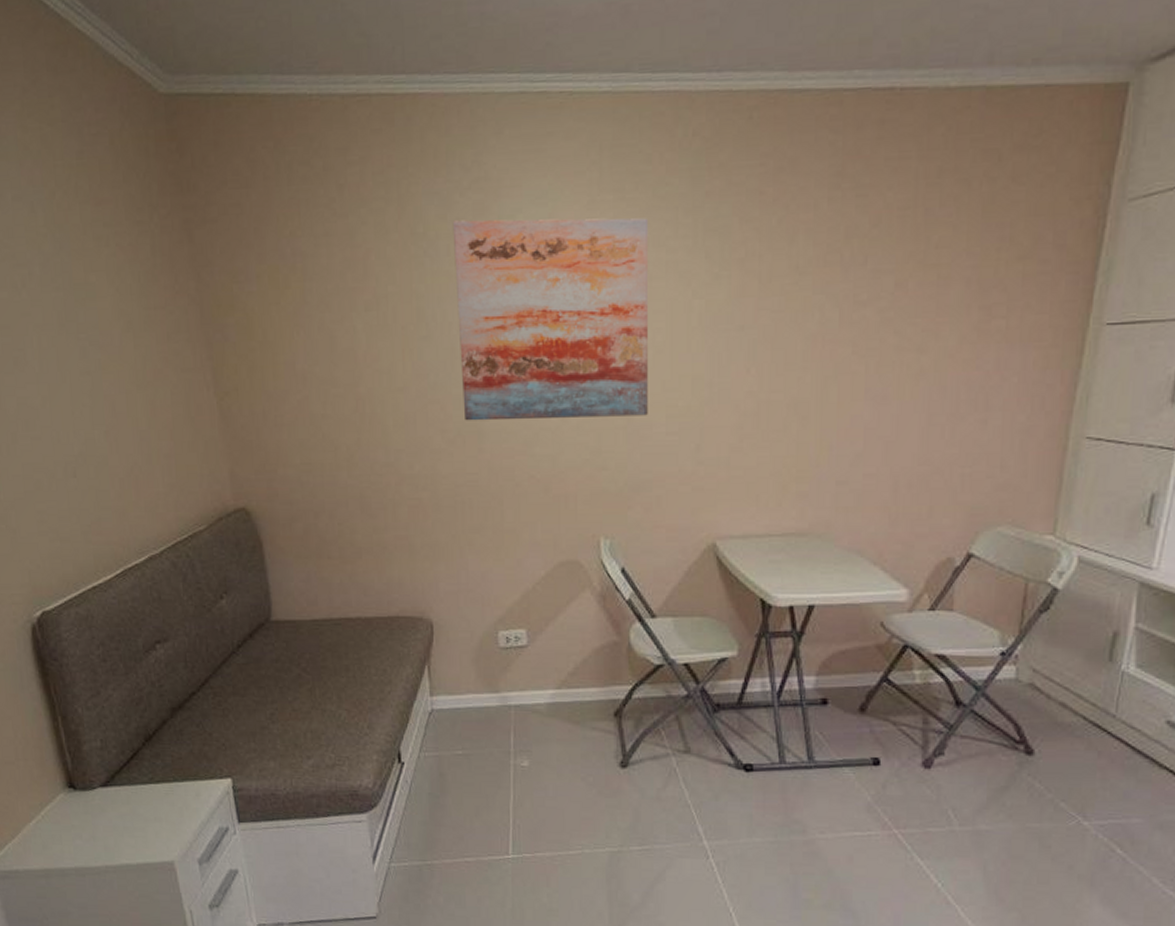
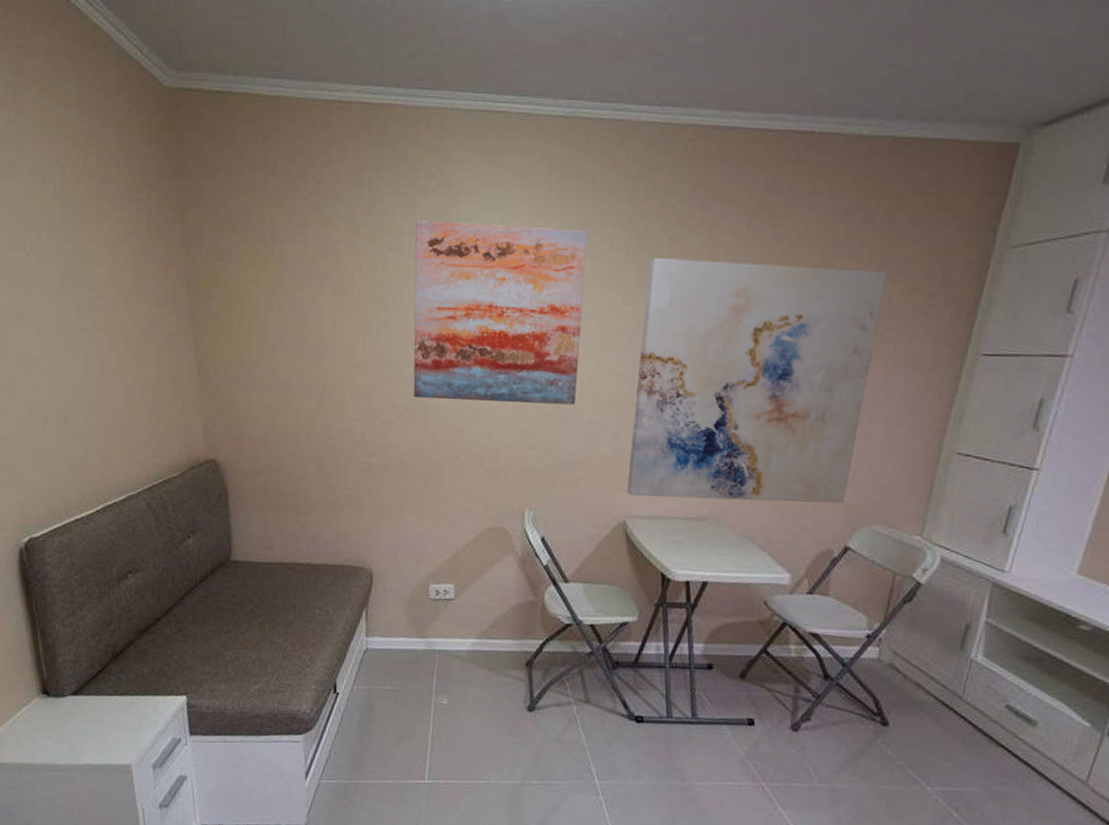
wall art: none [714,238,991,514] -> present [626,258,888,504]

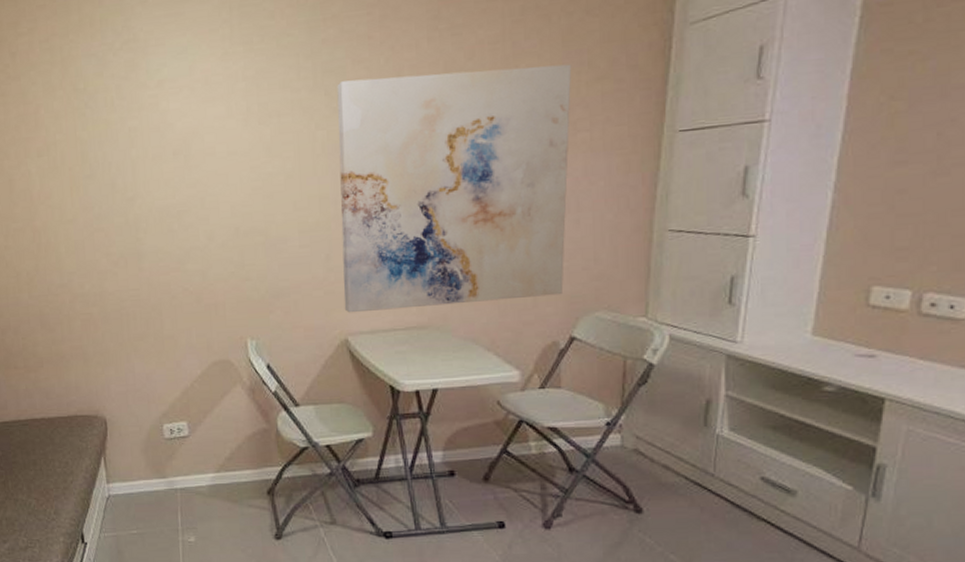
wall art: present [413,220,589,405] -> none [108,64,283,245]

